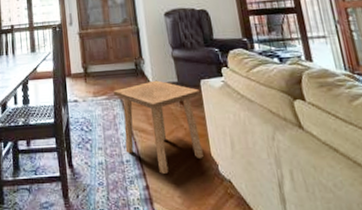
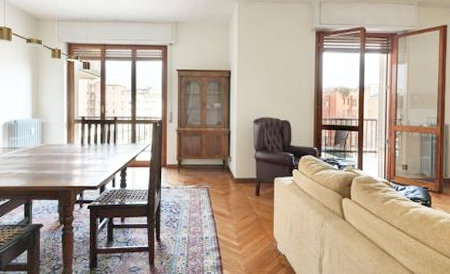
stool: present [114,80,204,174] -> none [202,175,273,248]

